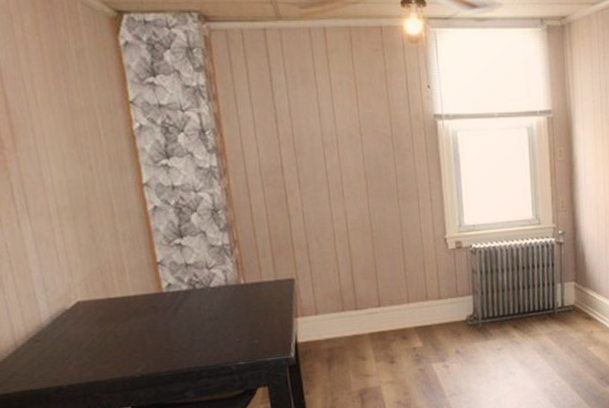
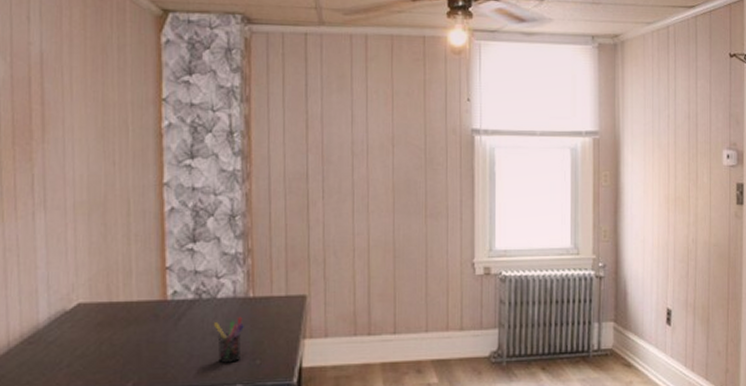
pen holder: none [211,302,241,345] -> present [214,316,244,363]

